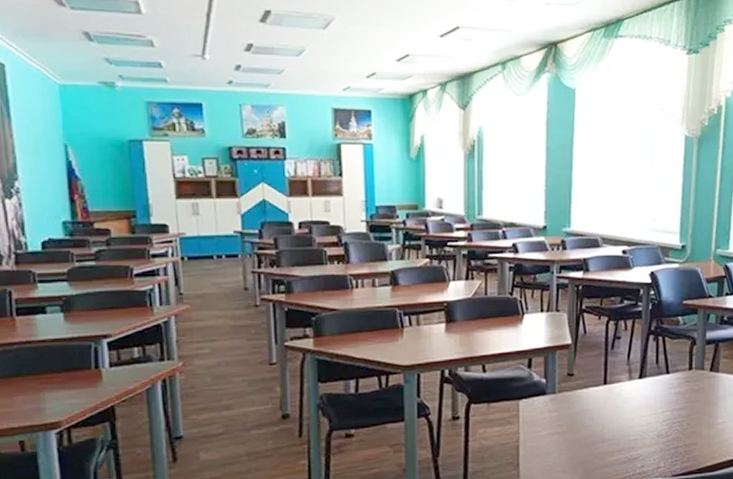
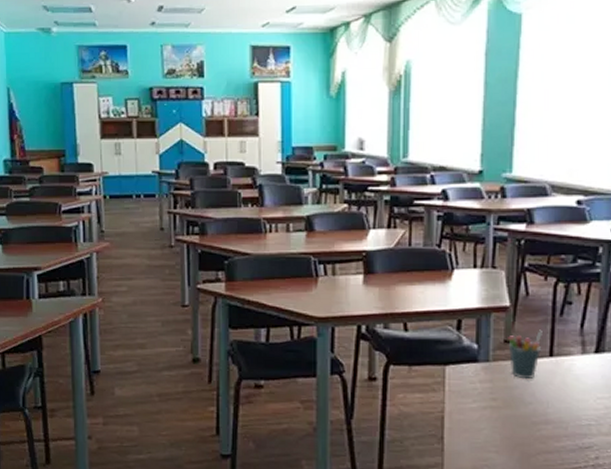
pen holder: none [570,362,598,405] -> present [508,329,542,378]

